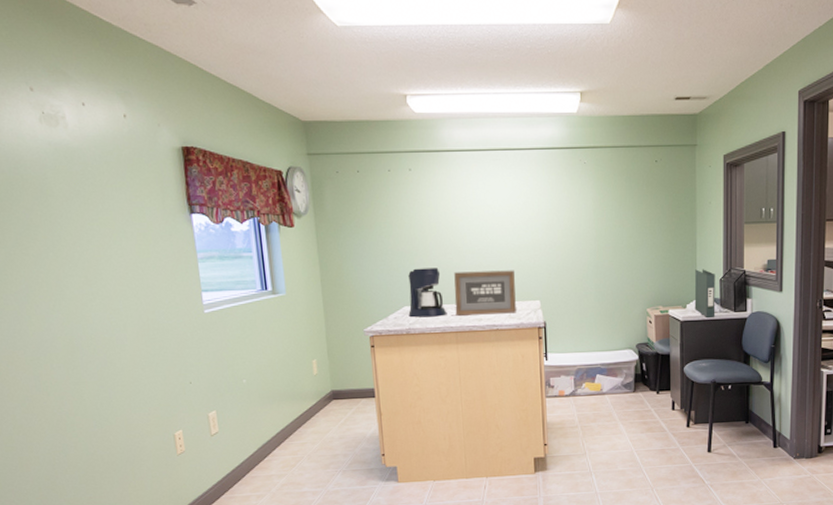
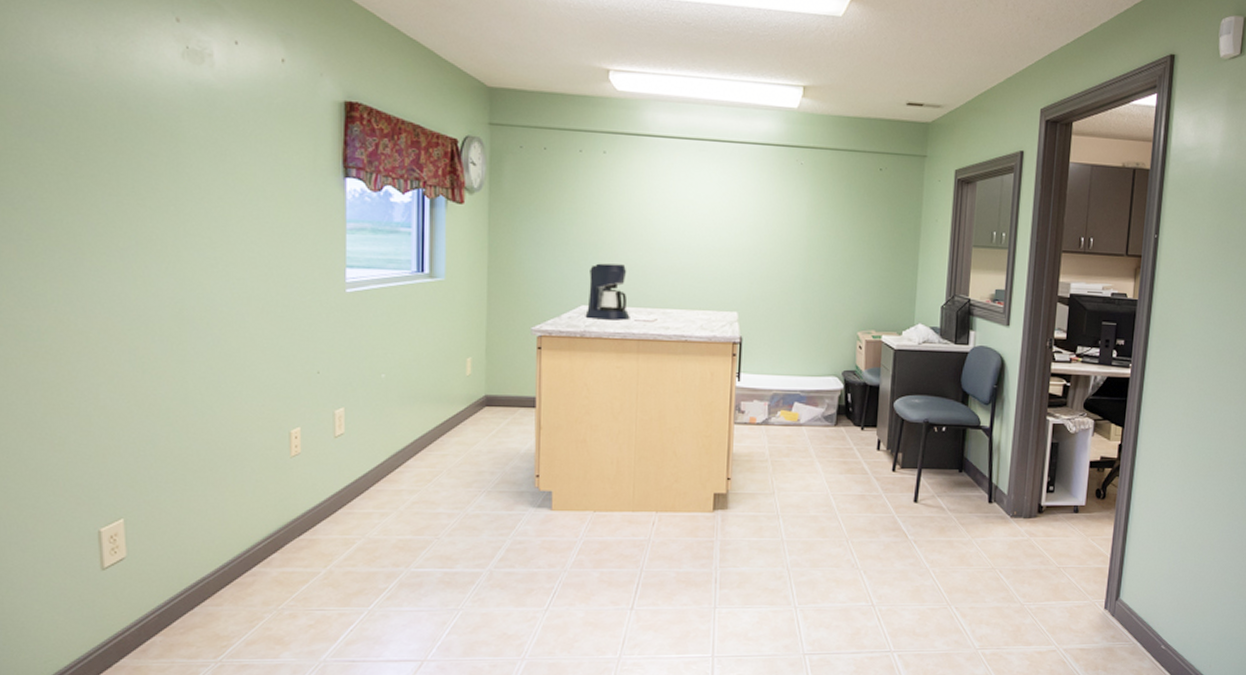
picture frame: present [454,270,516,316] -> none [639,272,711,324]
binder: present [694,269,716,317] -> none [911,293,937,348]

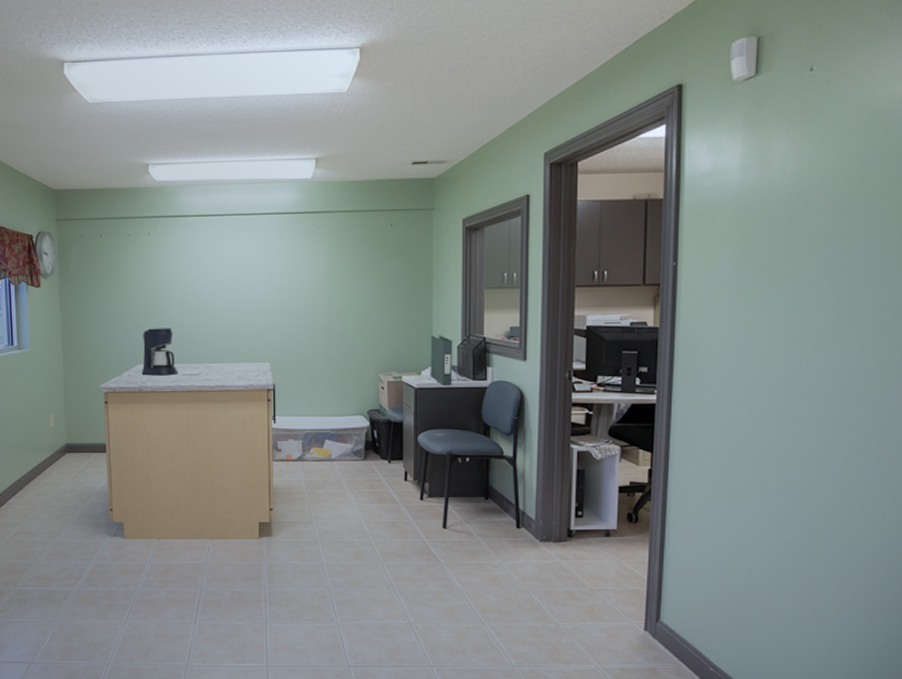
binder: none [911,293,937,348] -> present [430,335,453,385]

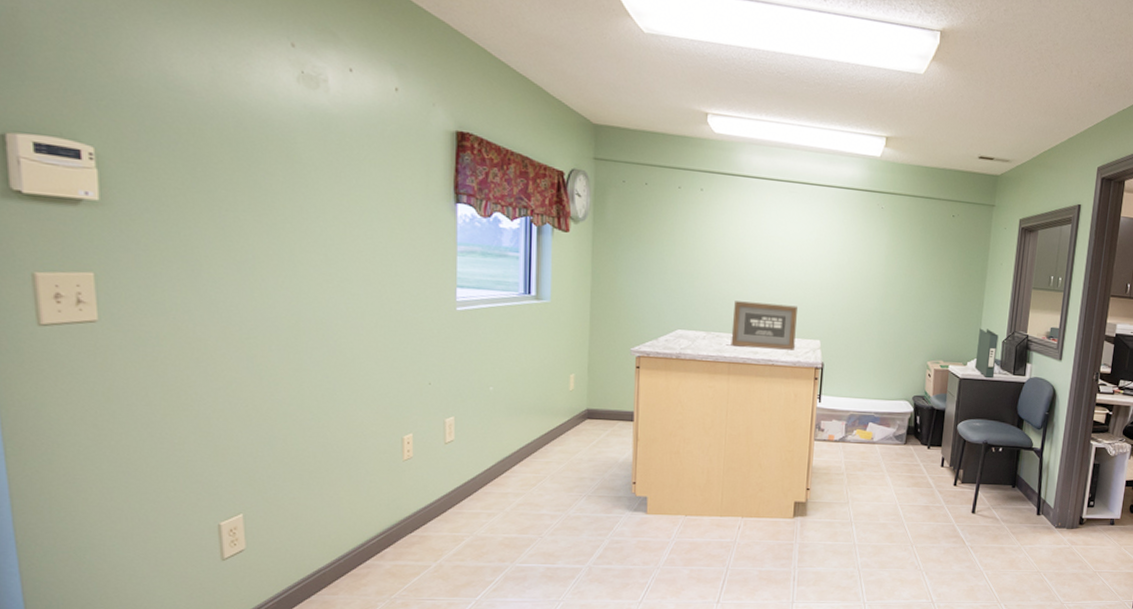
coffee maker: present [141,328,178,376] -> none [681,291,722,345]
picture frame: none [186,332,246,375] -> present [730,301,797,350]

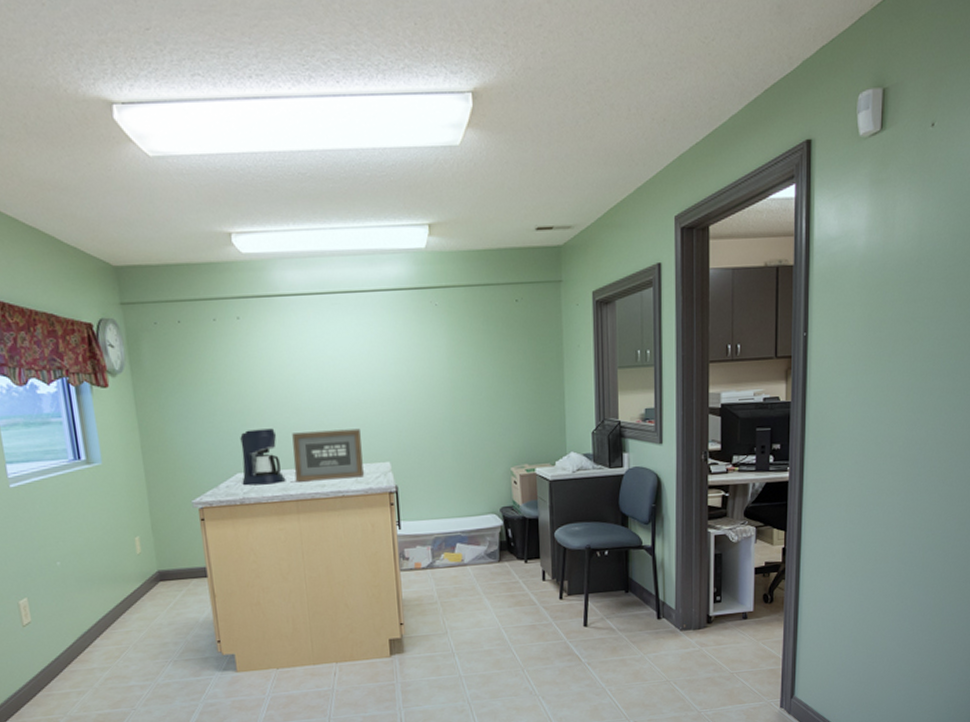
coffee maker: none [681,291,722,345] -> present [240,428,286,486]
binder: present [974,328,999,378] -> none [563,421,588,475]

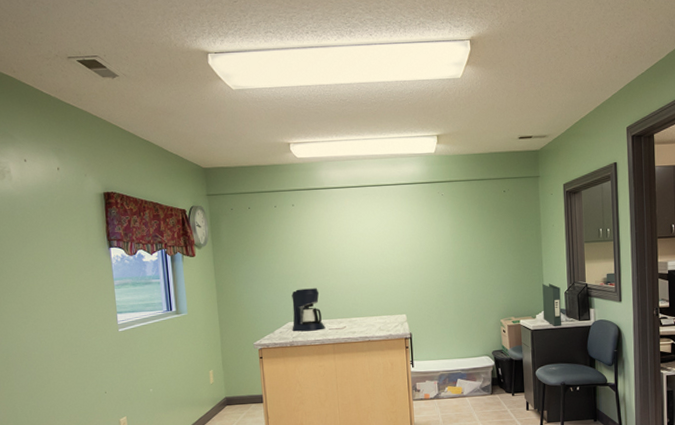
picture frame: present [292,428,364,482] -> none [331,288,385,330]
binder: none [563,421,588,475] -> present [542,283,562,326]

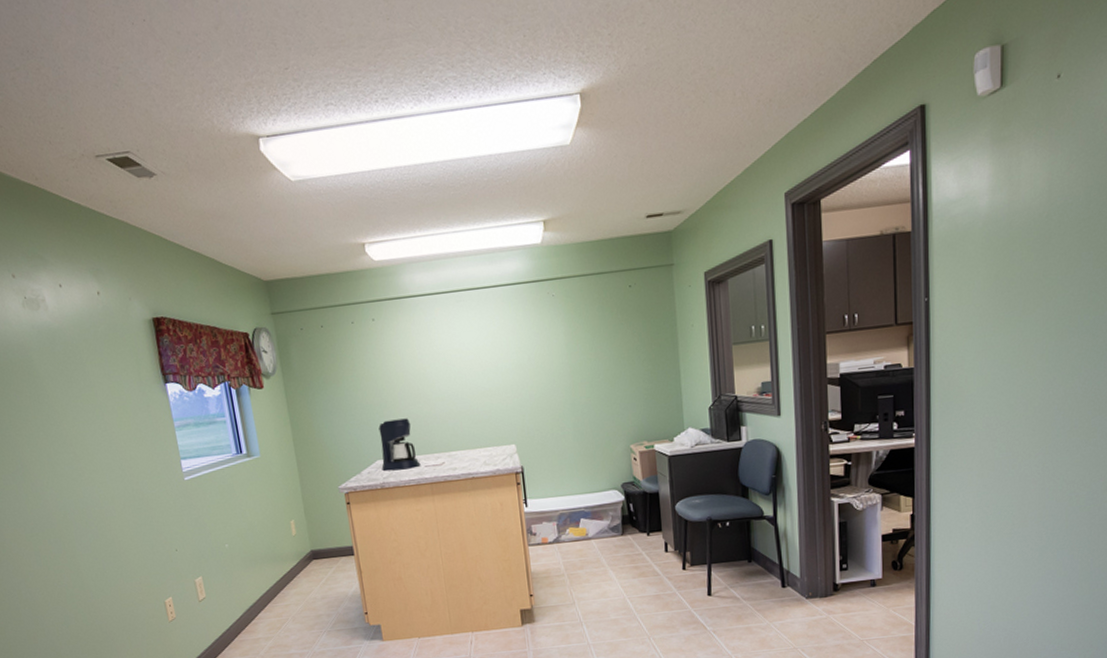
binder: present [542,283,562,326] -> none [681,398,706,450]

